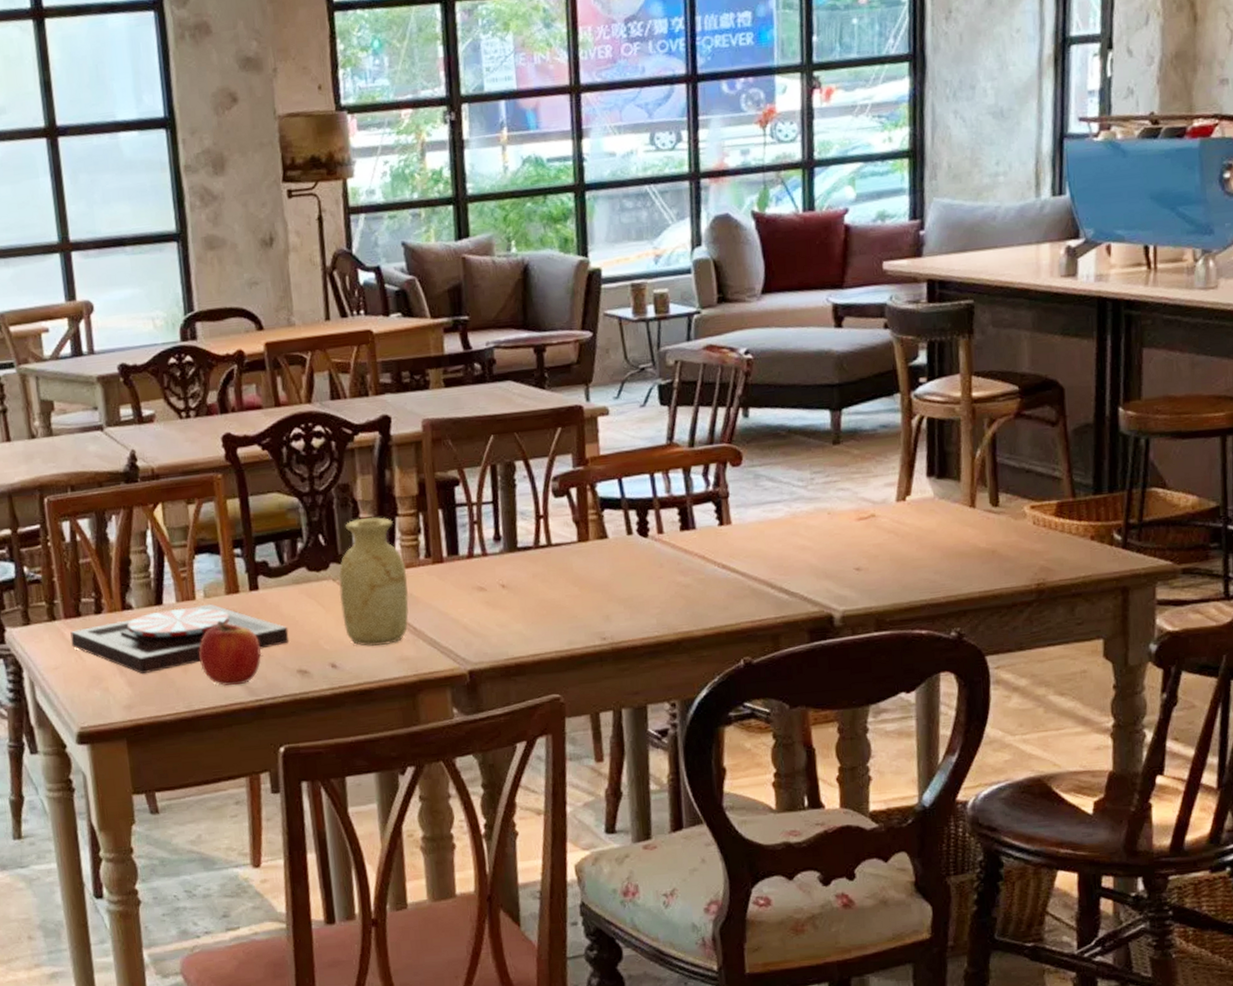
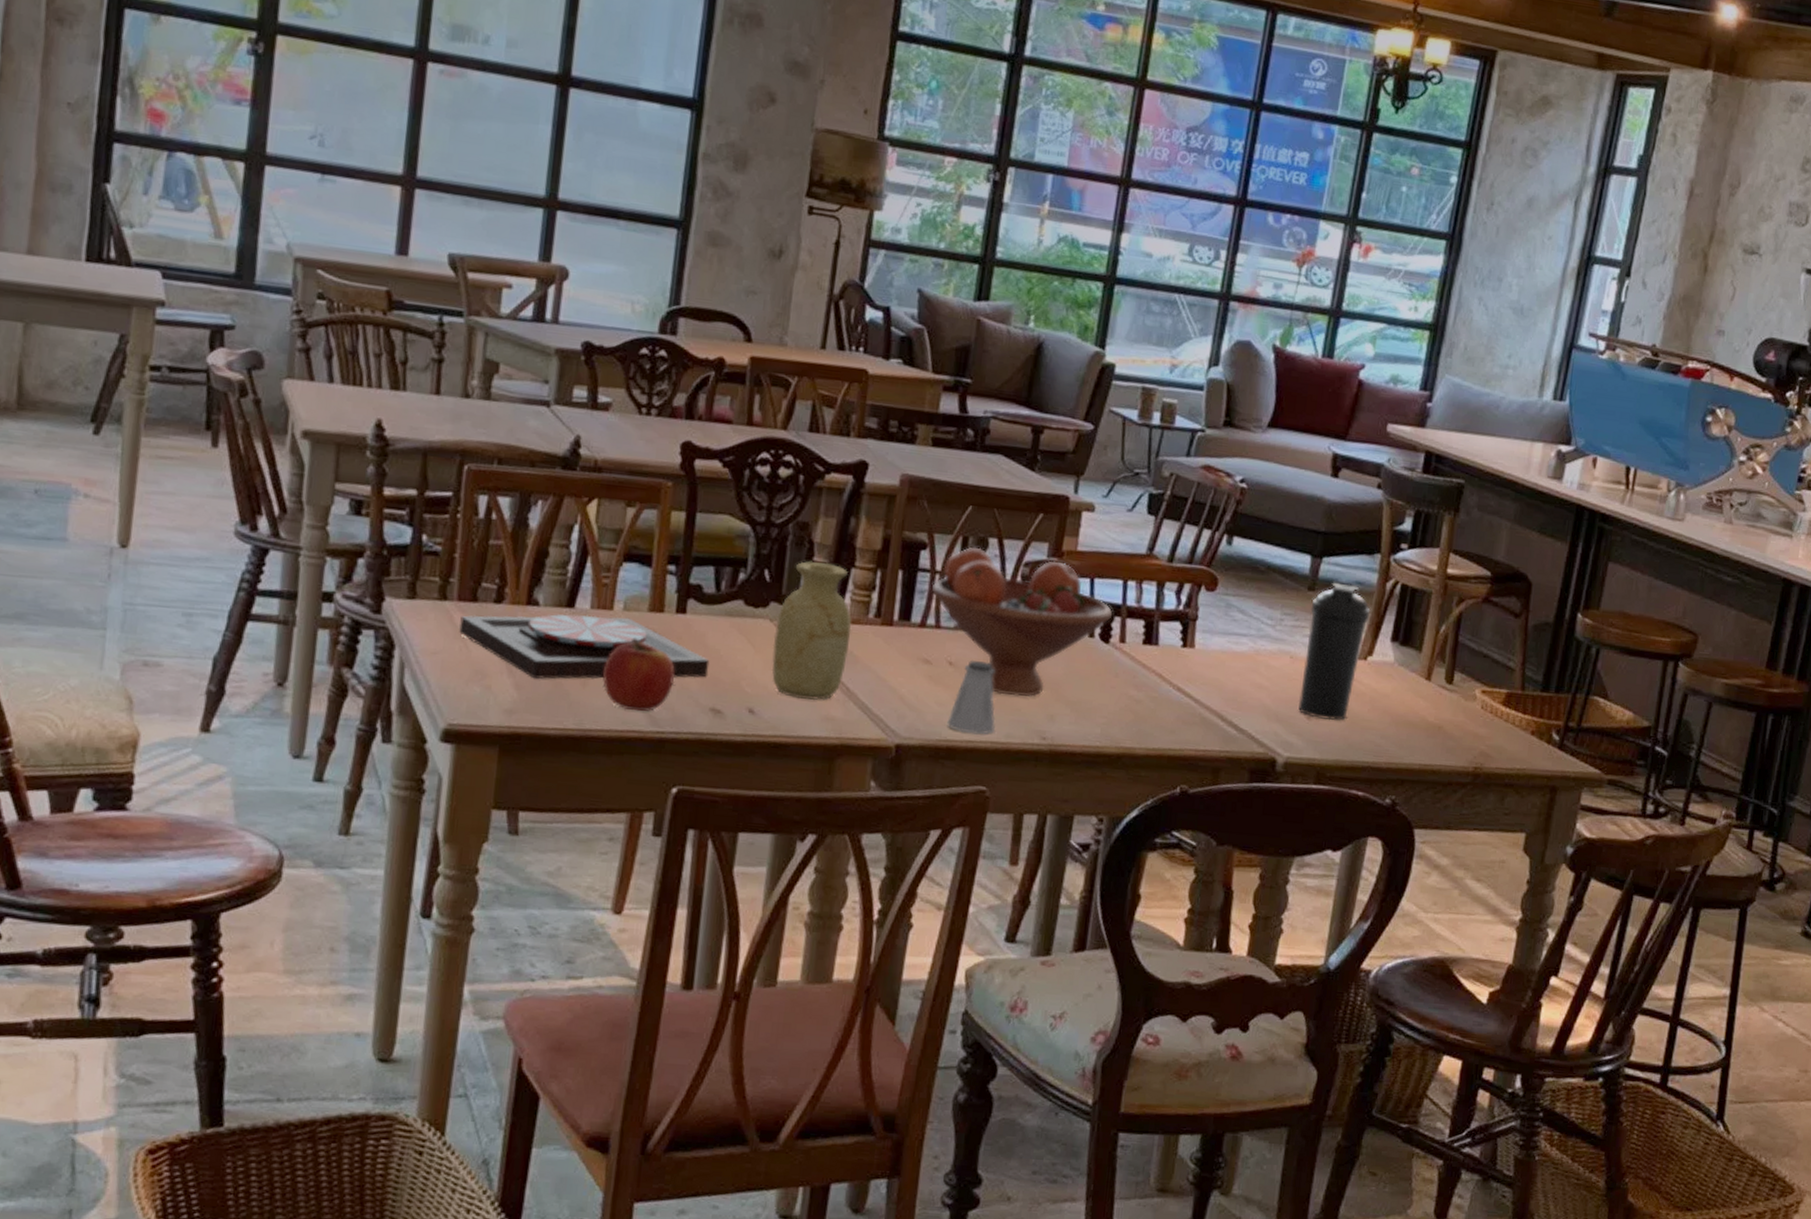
fruit bowl: none [472,470,646,606] -> present [932,547,1113,697]
saltshaker: none [511,577,558,648] -> present [947,659,996,735]
water bottle: none [839,430,901,567] -> present [1298,582,1371,721]

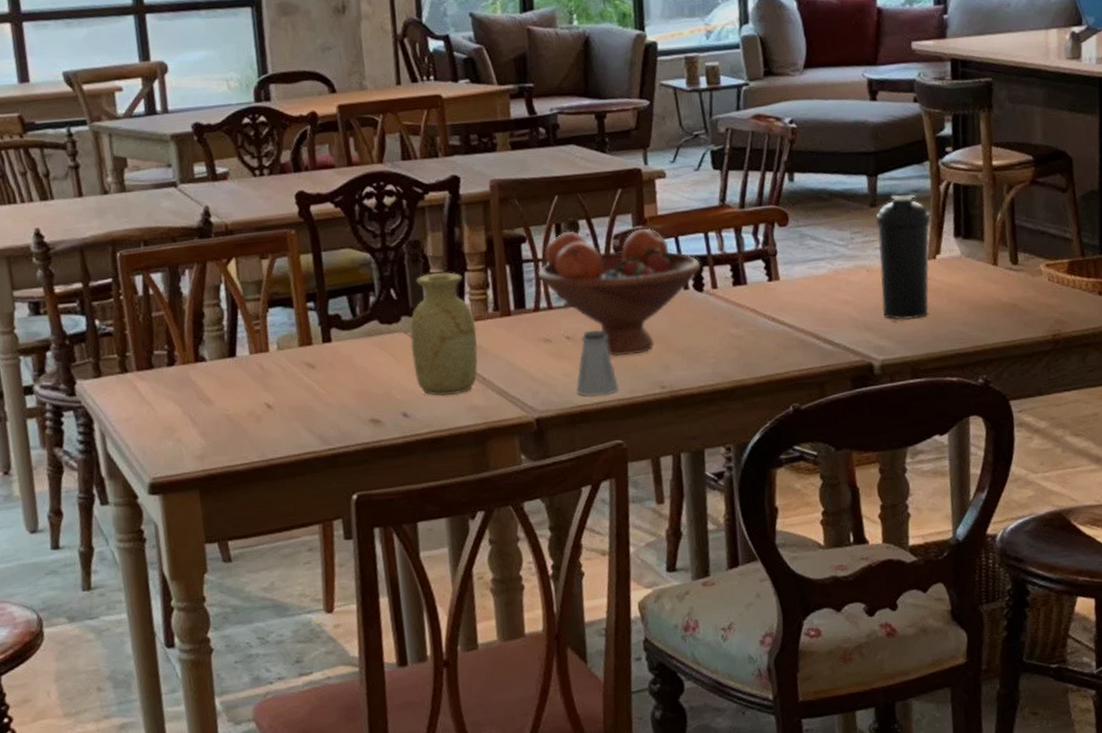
plate: present [458,614,710,679] -> none [142,355,362,424]
apple: present [603,638,675,712] -> none [272,372,335,435]

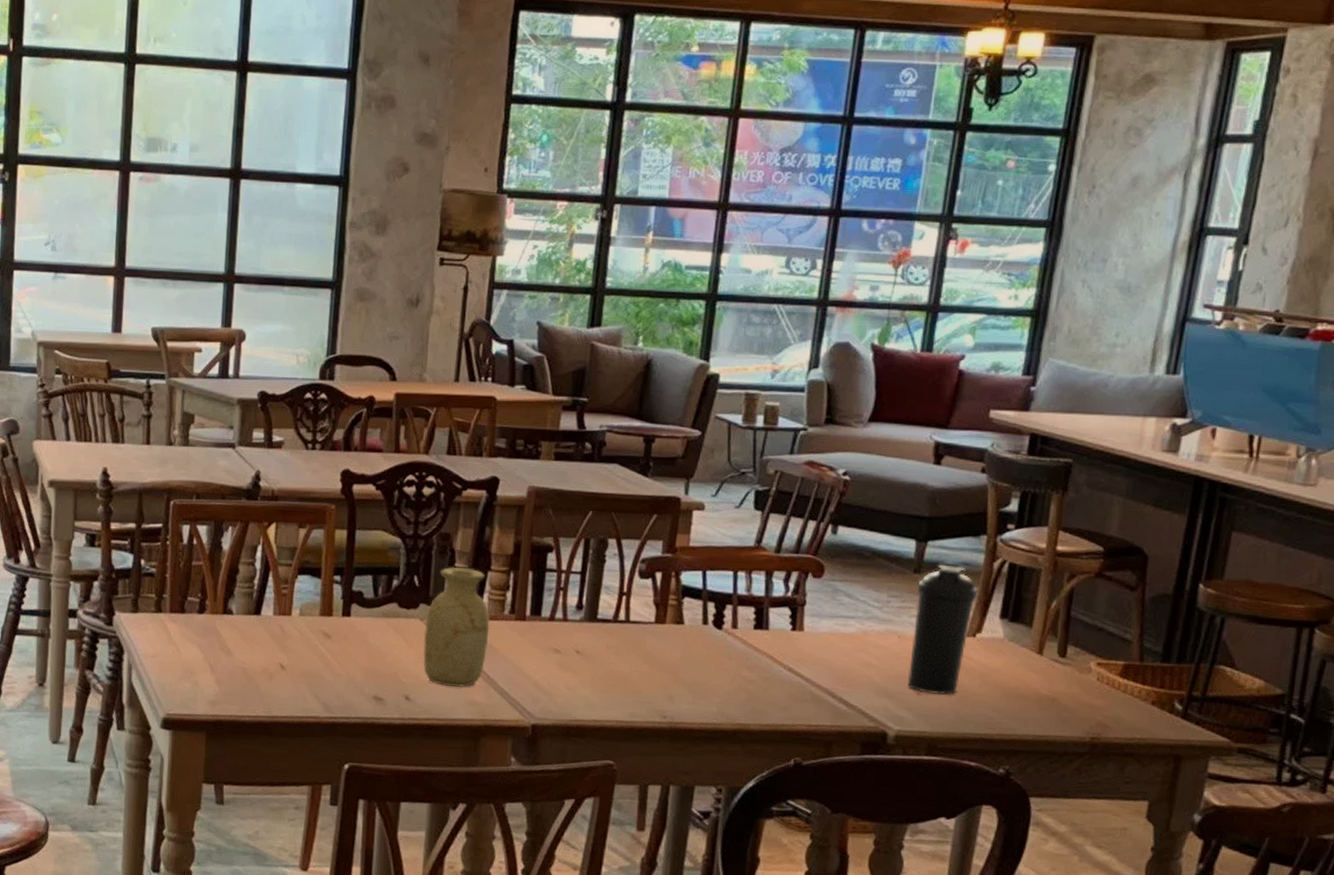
fruit bowl: present [538,228,701,357] -> none [559,547,725,680]
saltshaker: present [576,329,620,397] -> none [576,648,620,715]

